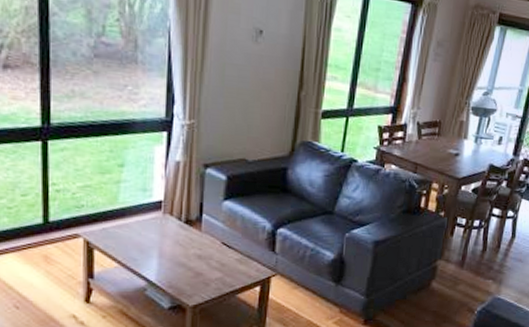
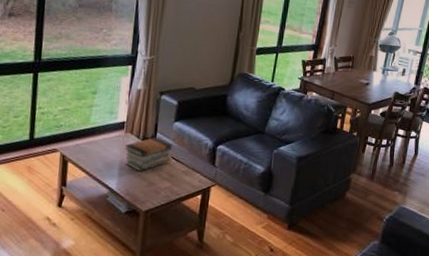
book stack: none [162,218,223,261] -> present [124,137,173,172]

